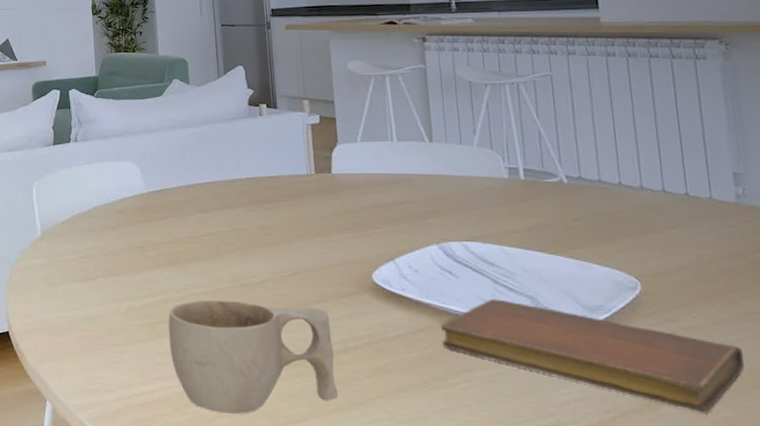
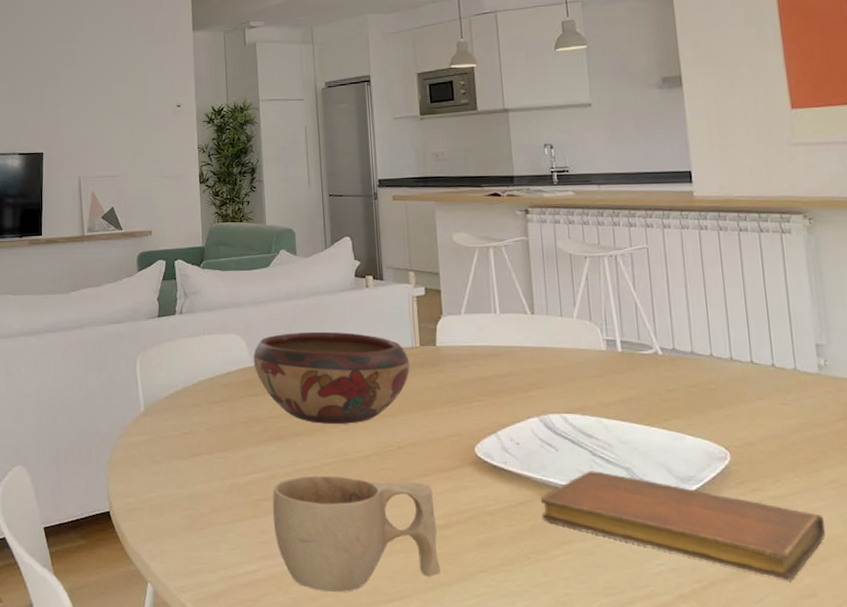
decorative bowl: none [147,159,305,250] -> present [253,331,410,424]

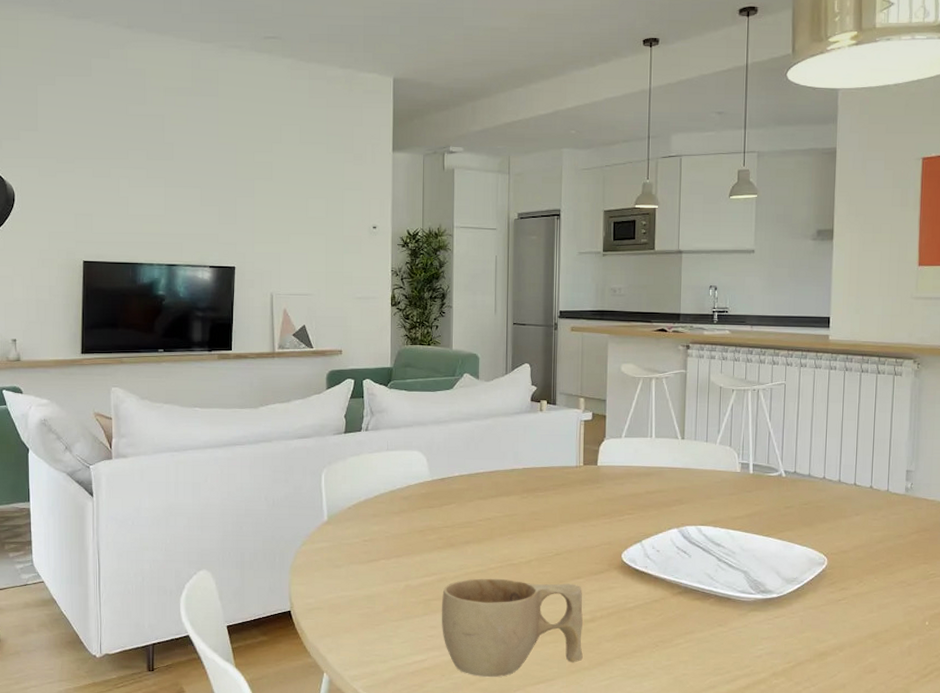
decorative bowl: present [253,331,410,424] -> none [432,450,573,533]
notebook: present [540,471,825,581] -> none [671,574,892,660]

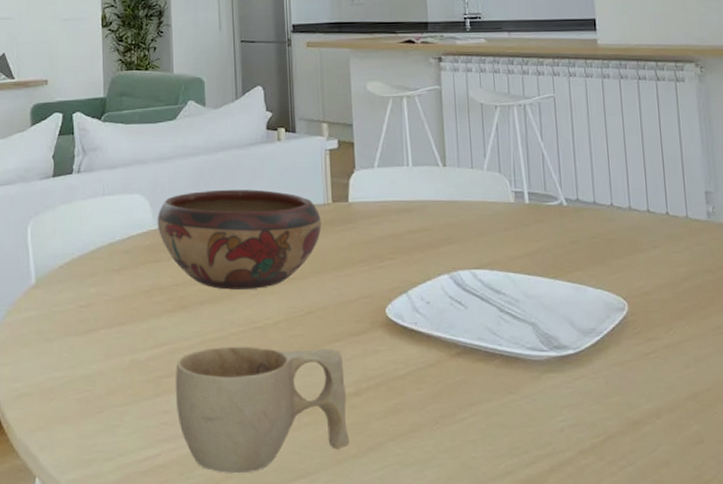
decorative bowl: none [432,450,573,533] -> present [157,189,322,290]

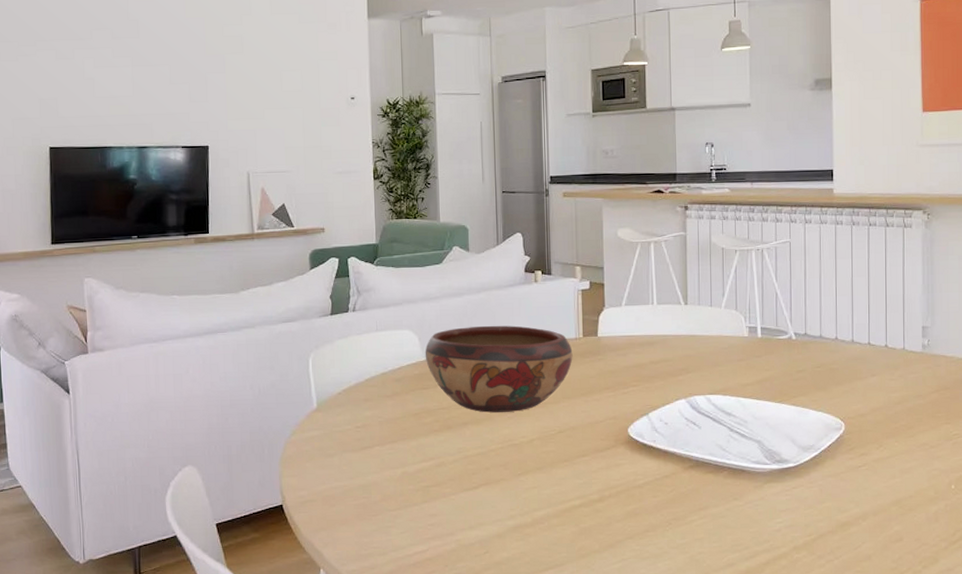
cup: present [175,346,349,474] -> none [441,460,593,566]

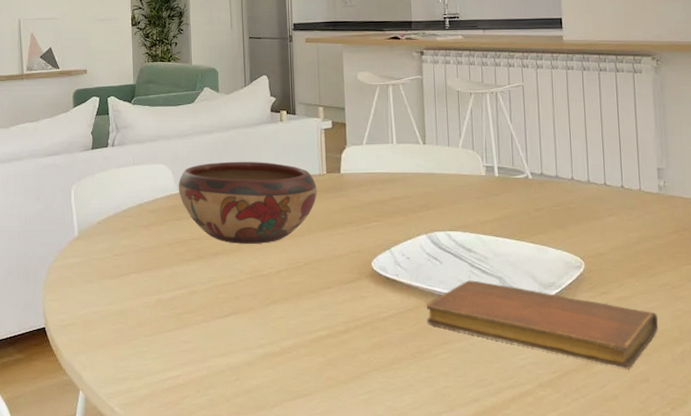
notebook: none [683,444,915,529] -> present [426,280,658,369]

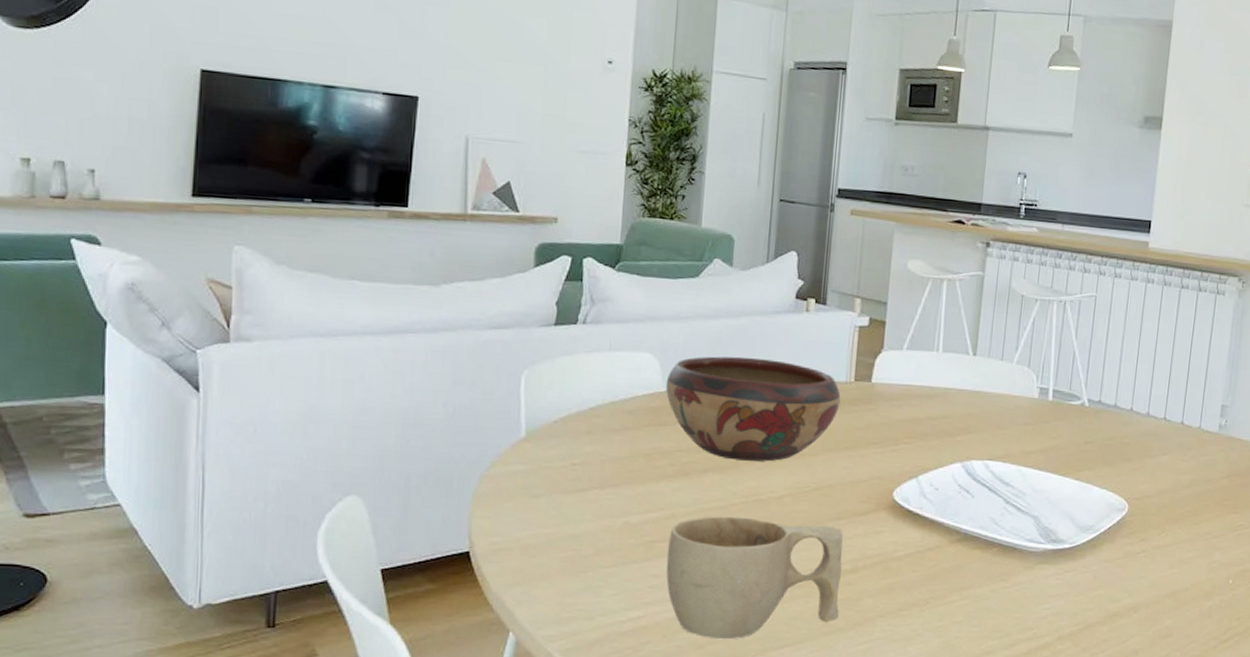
cup: none [193,290,339,393] -> present [666,516,843,640]
notebook: present [426,280,658,369] -> none [947,518,1194,623]

